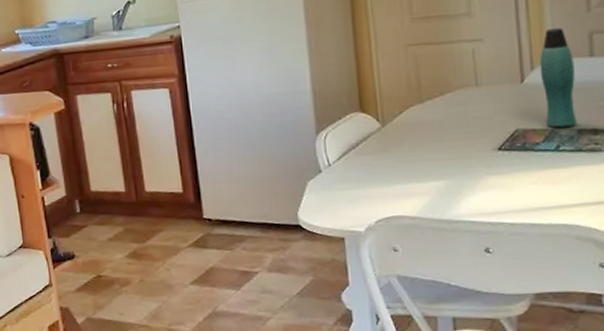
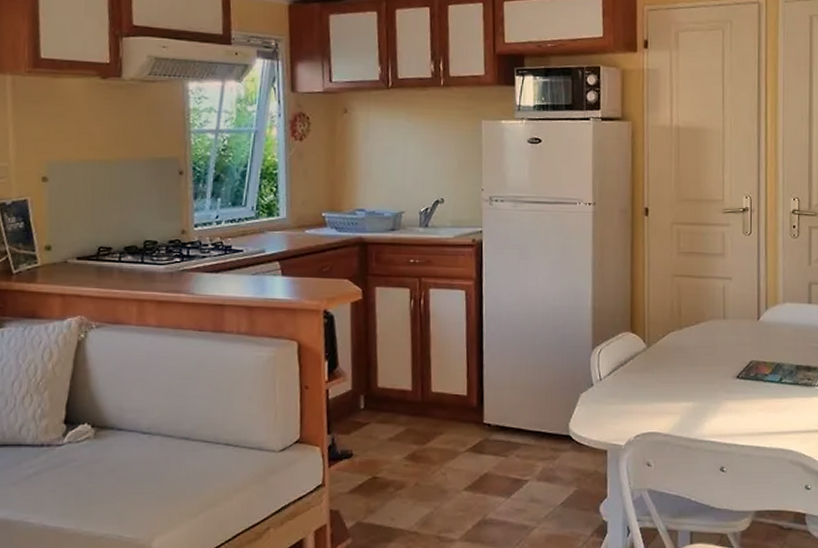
bottle: present [539,27,577,129] -> none [772,275,797,363]

